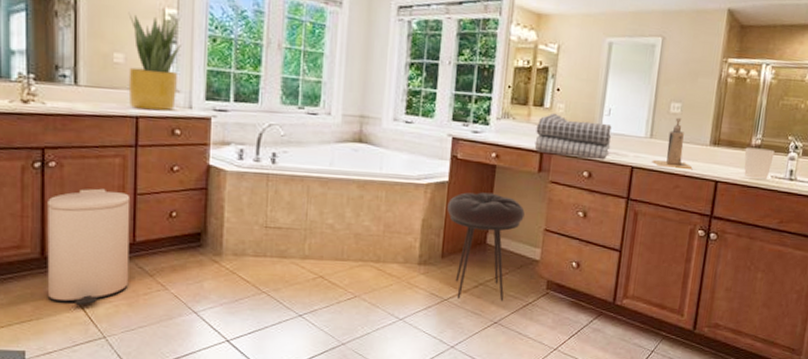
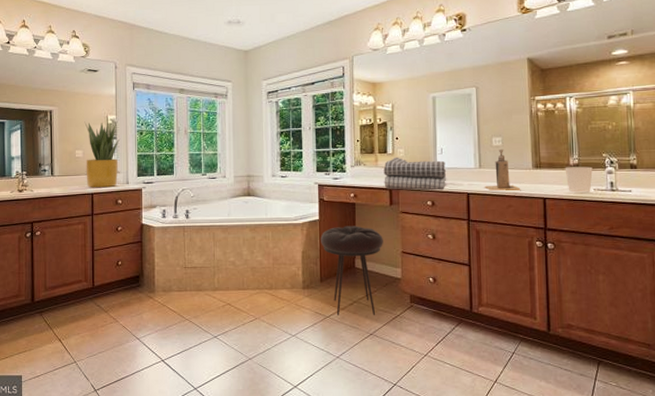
pedal bin: present [47,188,131,306] -> none [35,248,91,338]

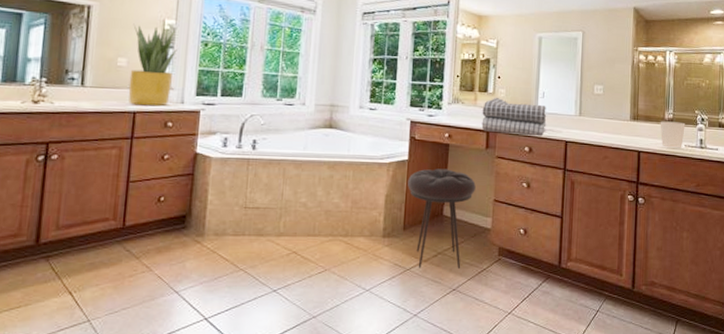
soap dispenser: present [484,148,521,191] -> none [582,97,618,143]

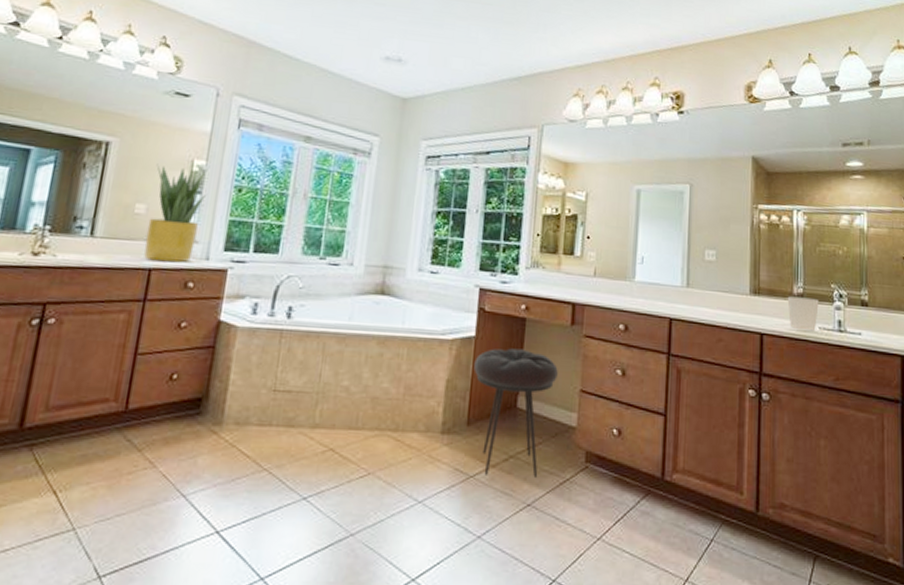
towel: present [481,97,547,137] -> none [566,261,647,312]

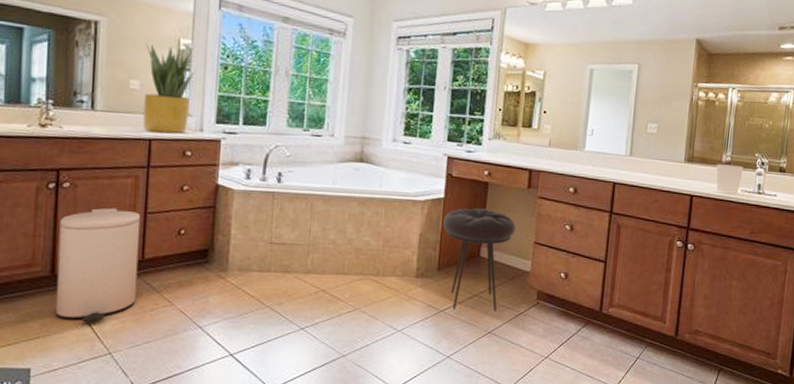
pedal bin: none [17,347,130,488] -> present [55,207,141,322]

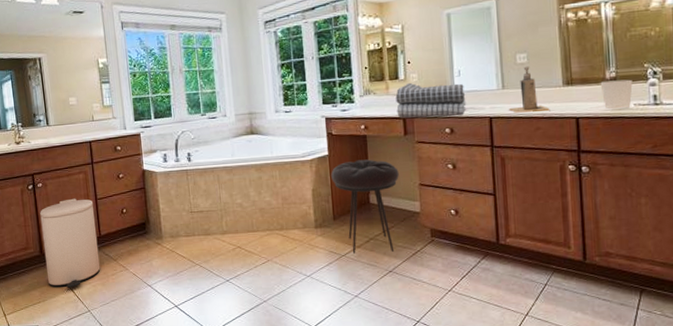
planter: present [142,42,194,134] -> none [75,65,115,136]
towel: none [524,133,595,177] -> present [395,82,467,119]
soap dispenser: none [632,136,670,186] -> present [508,66,550,113]

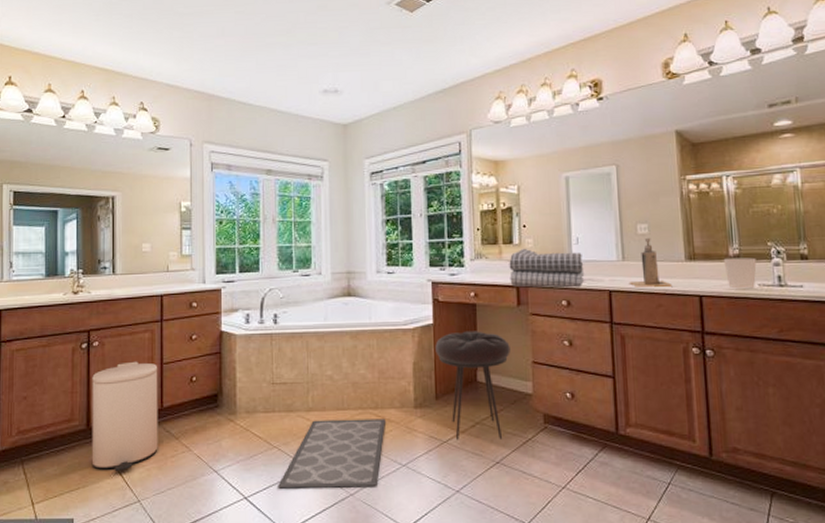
bath mat: none [202,238,291,298] -> present [278,418,385,489]

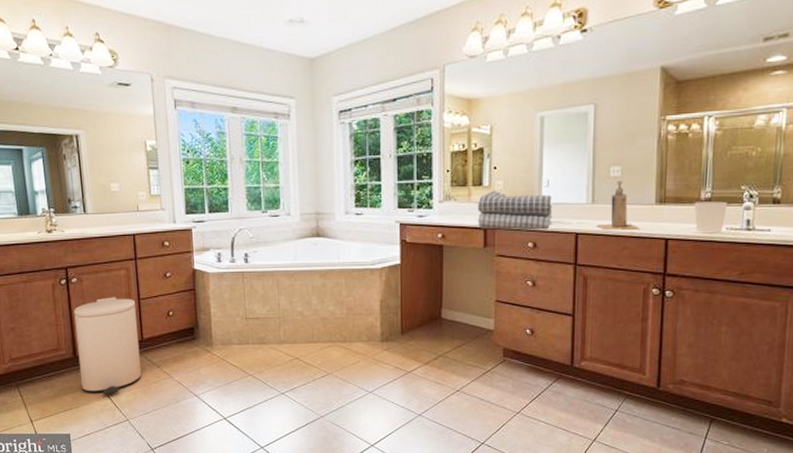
bath mat: present [278,418,385,489] -> none [254,351,353,411]
stool: present [435,331,510,440] -> none [402,271,475,370]

